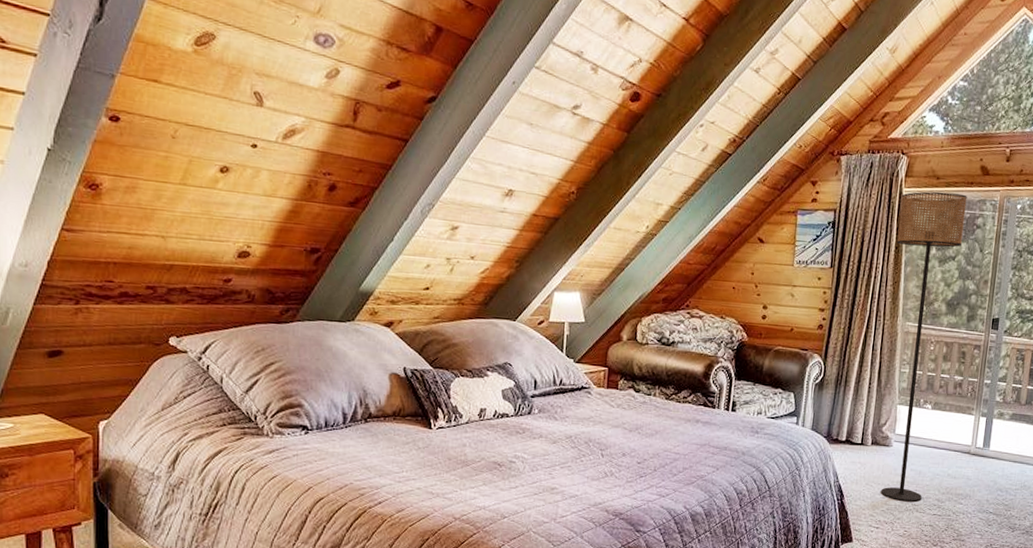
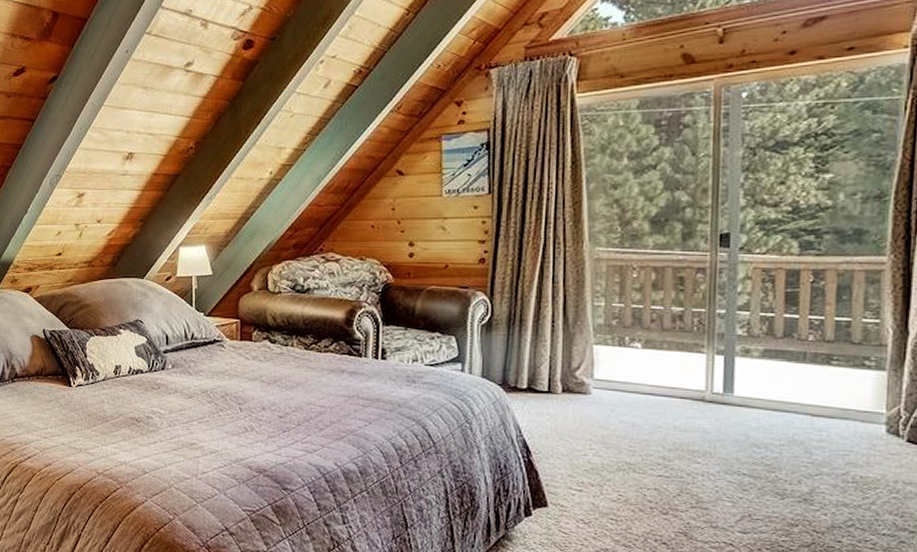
floor lamp: present [881,191,967,502] -> none [573,90,666,460]

